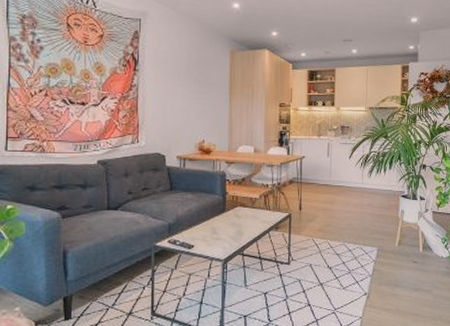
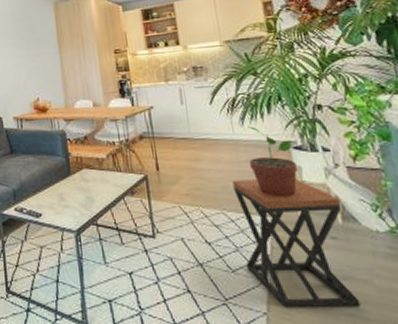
stool: none [353,219,424,313] -> present [232,179,361,308]
potted plant: none [370,178,403,233] -> present [247,126,298,197]

